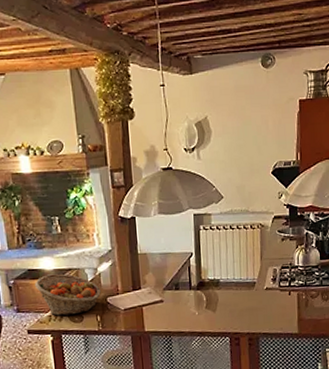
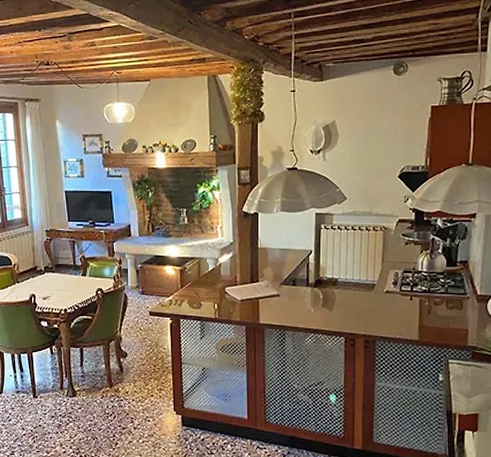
fruit basket: present [35,273,101,316] -> none [160,261,220,301]

